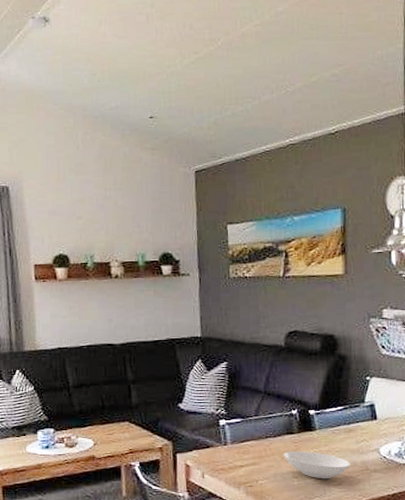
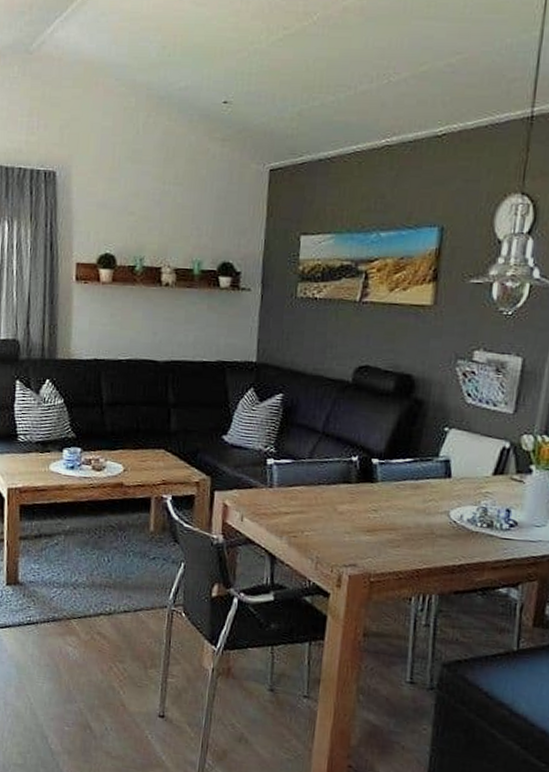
bowl: present [283,451,350,479] -> none [336,502,413,539]

